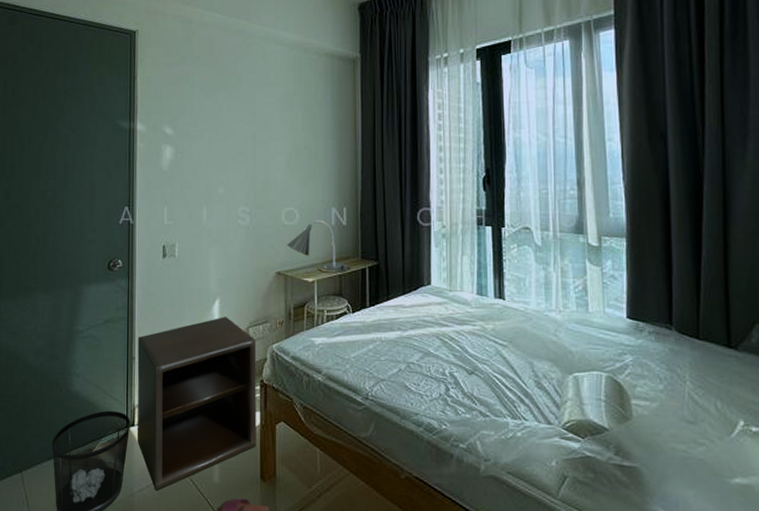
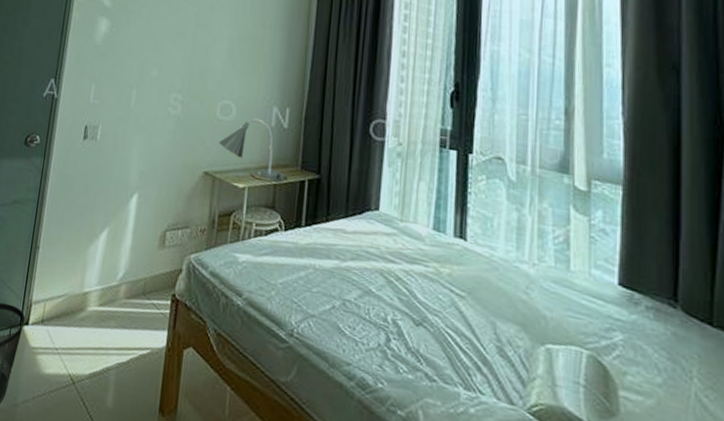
nightstand: present [137,317,256,491] -> none [29,214,173,406]

